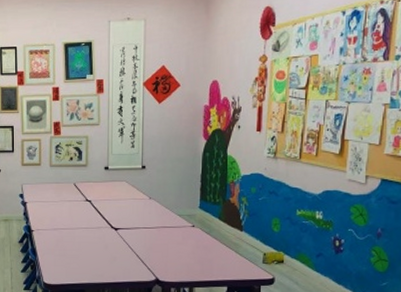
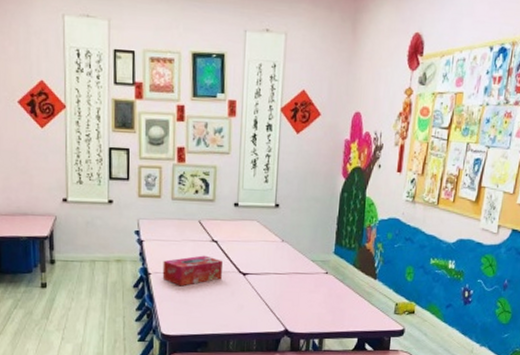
tissue box: none [43,213,97,241] -> present [162,255,224,287]

